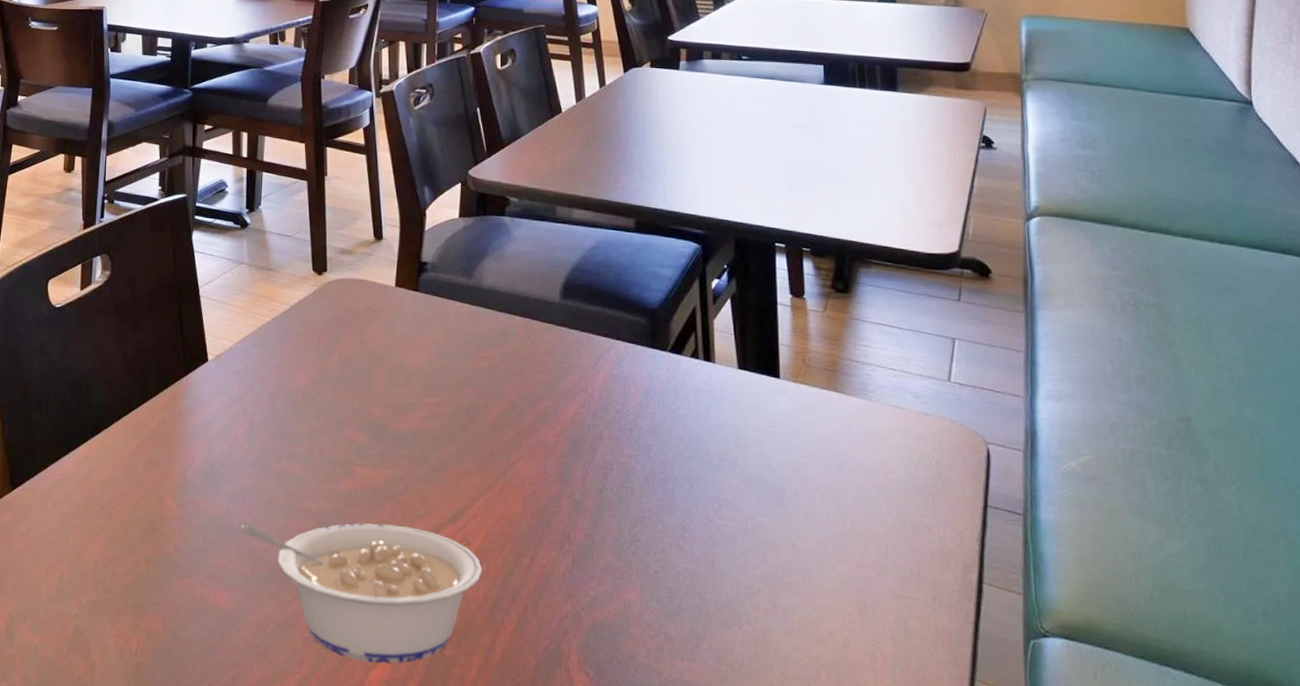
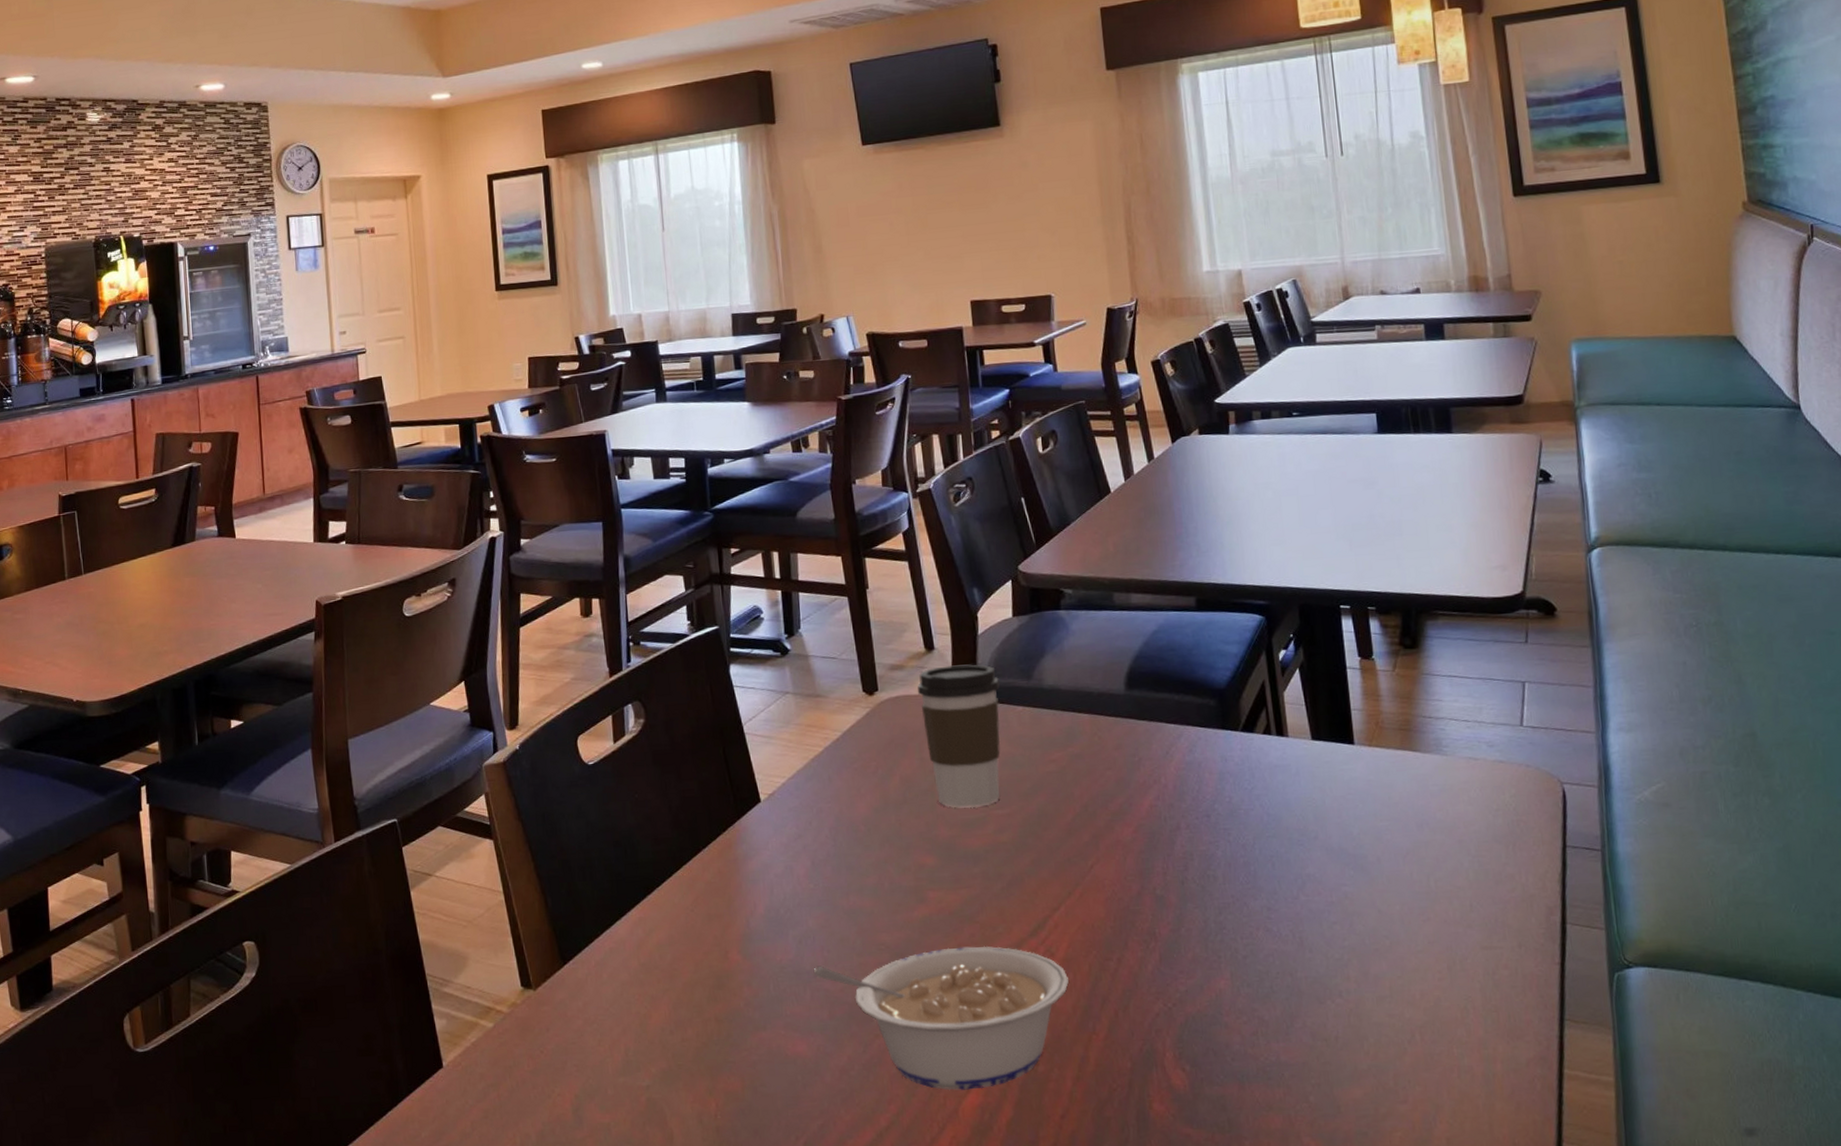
coffee cup: none [363,256,441,393] -> present [917,664,1001,809]

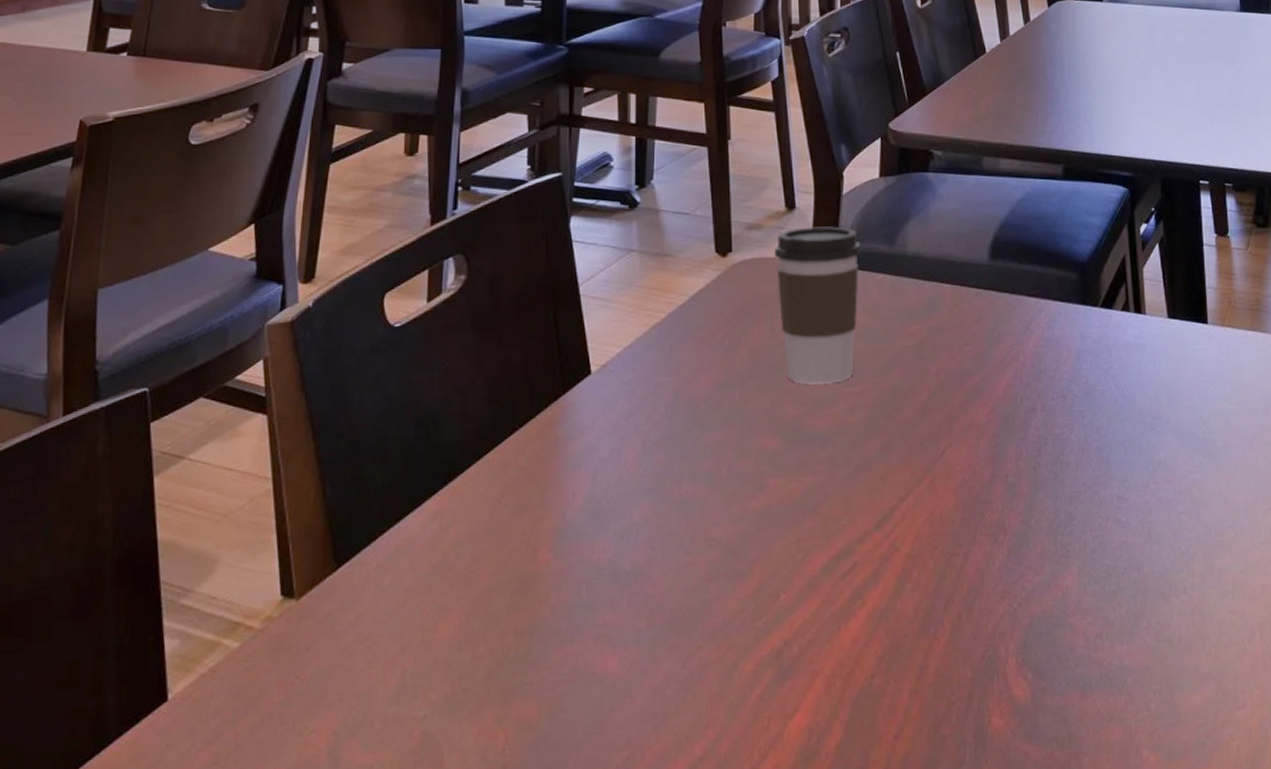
legume: present [814,946,1070,1091] -> none [635,540,913,710]

